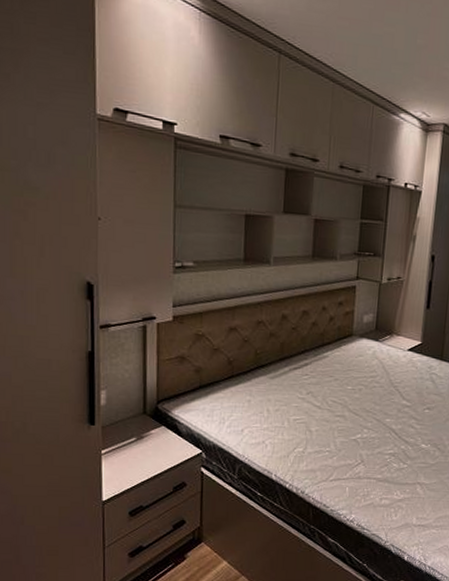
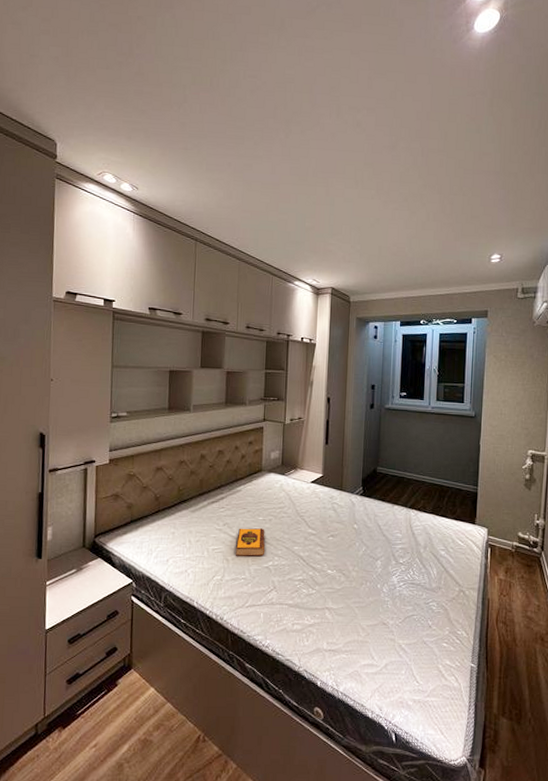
hardback book: none [319,397,354,429] -> present [235,528,266,557]

